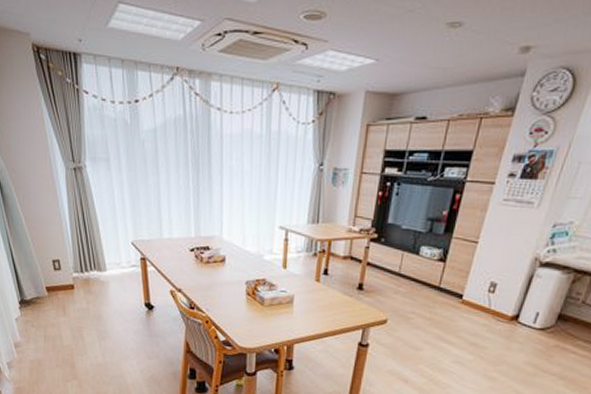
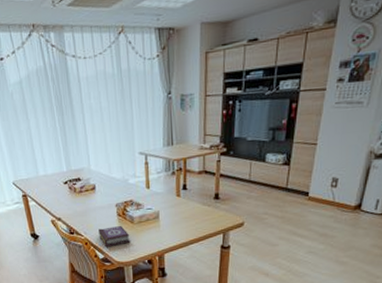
book: none [223,306,258,329] -> present [98,226,131,247]

